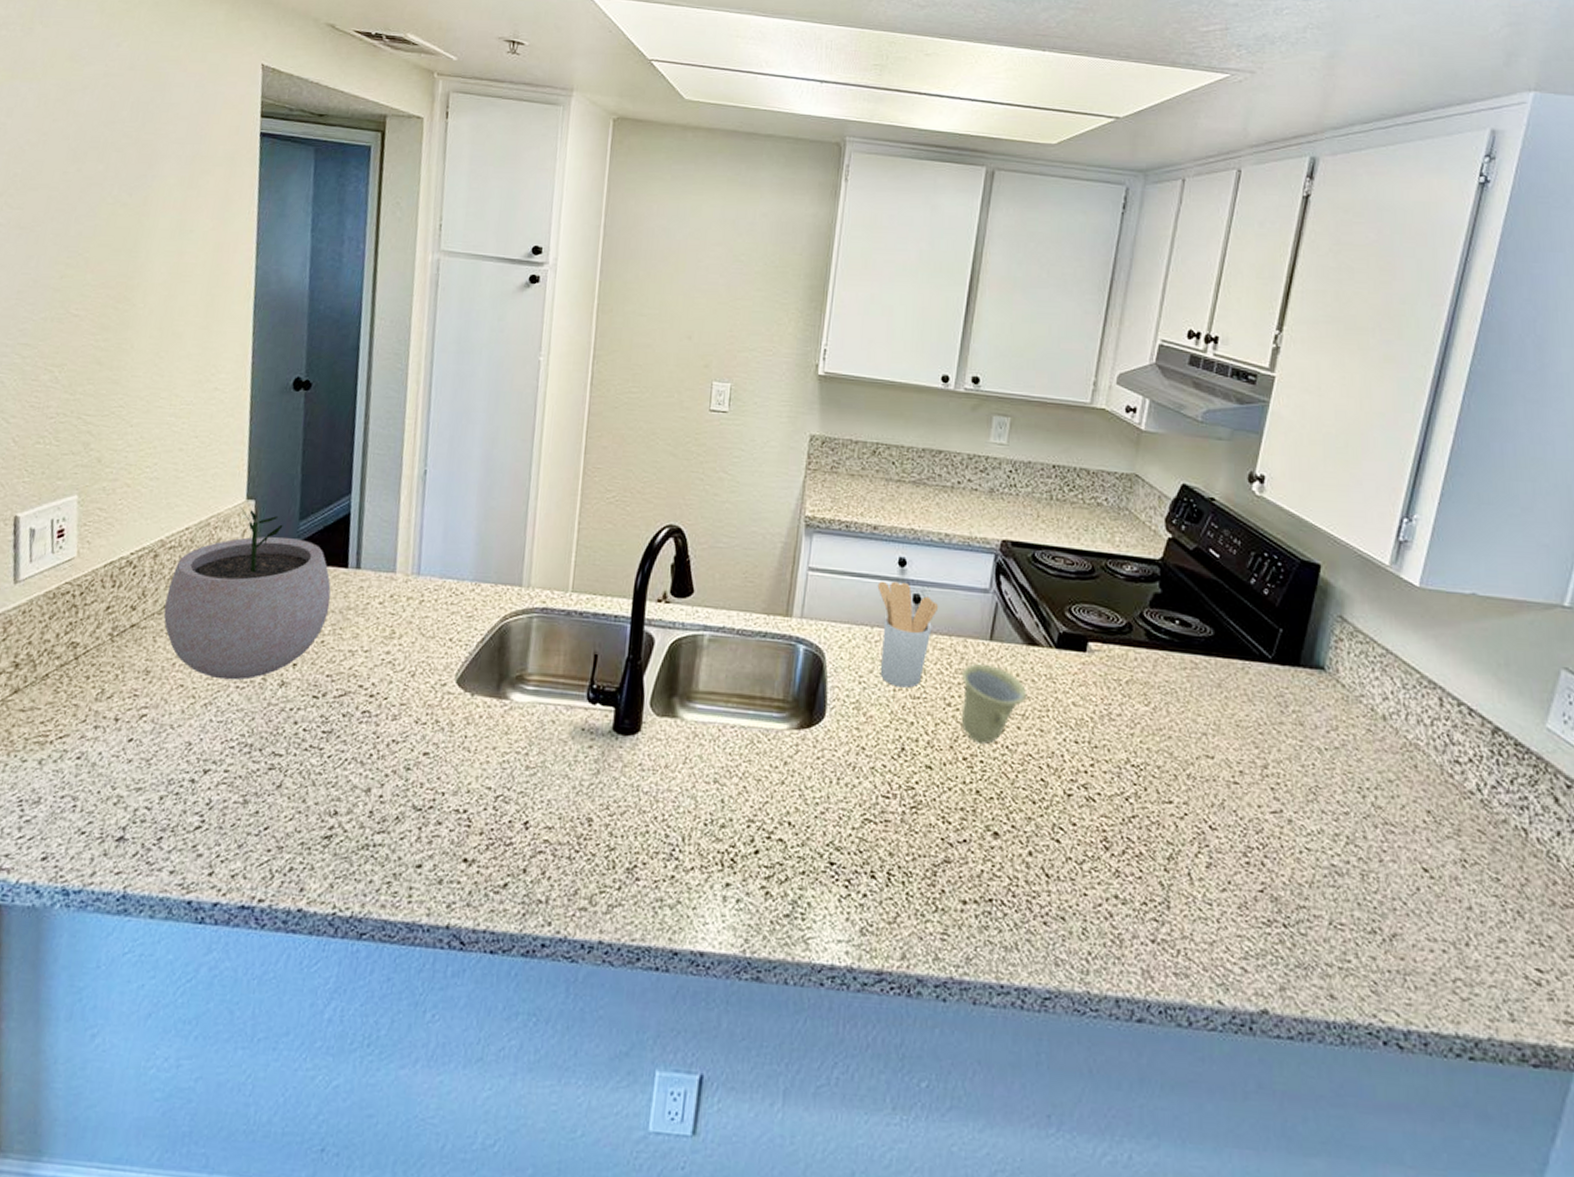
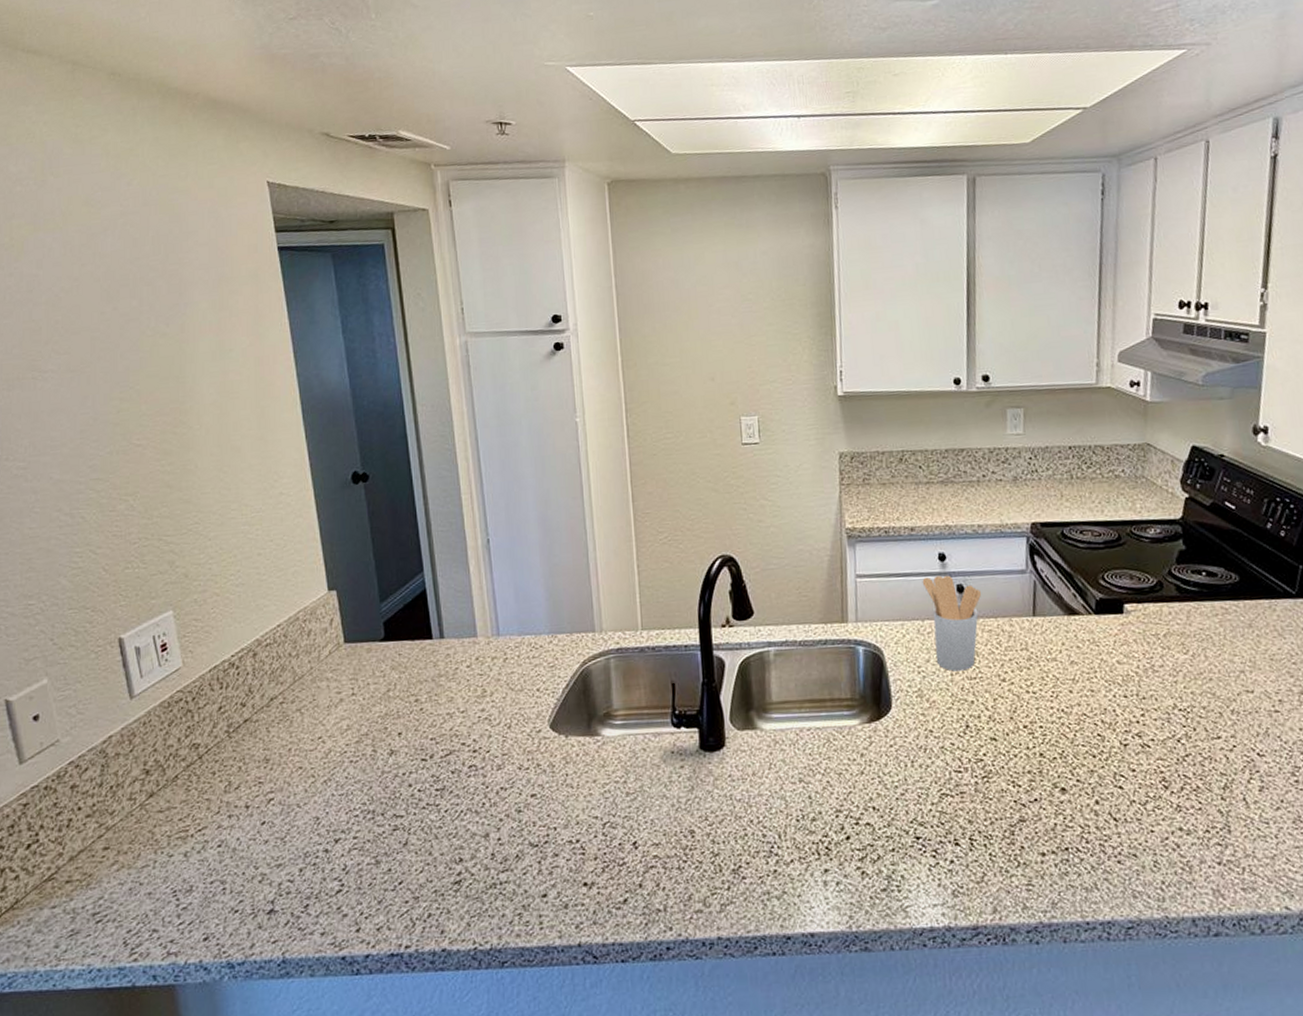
plant pot: present [163,508,331,680] -> none [271,599,422,757]
cup: present [961,663,1026,744] -> none [1012,638,1074,711]

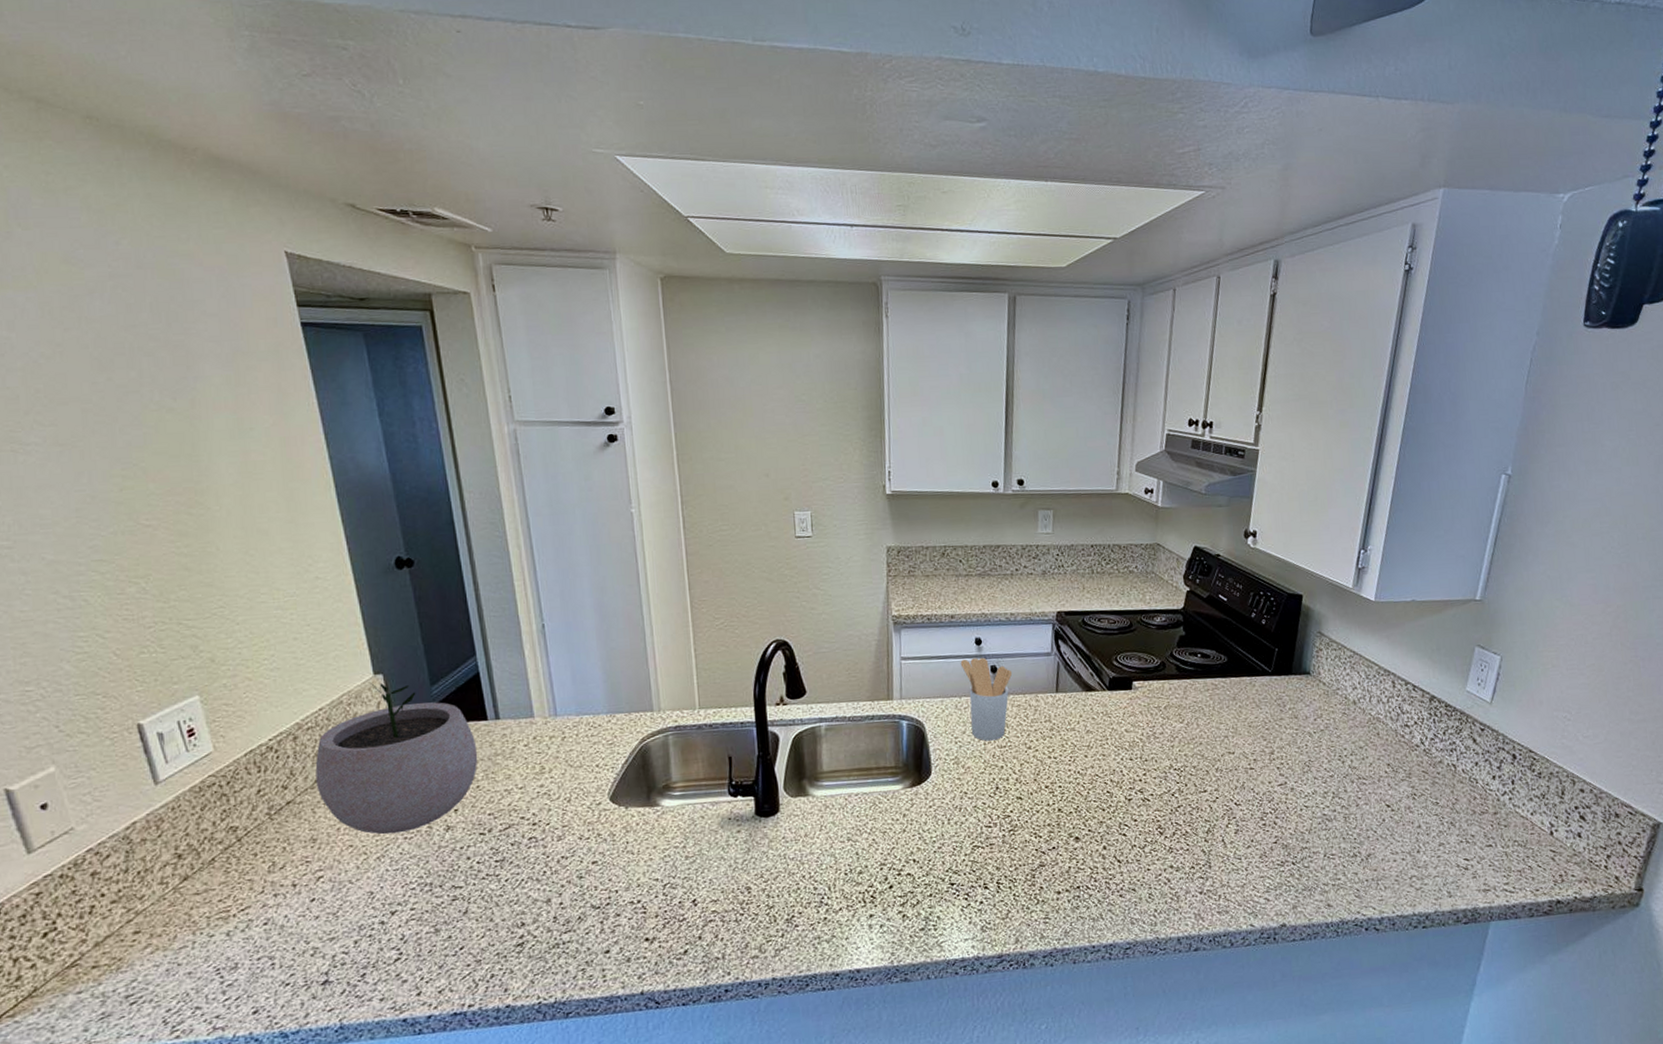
plant pot: none [271,599,422,757] -> present [315,683,478,835]

